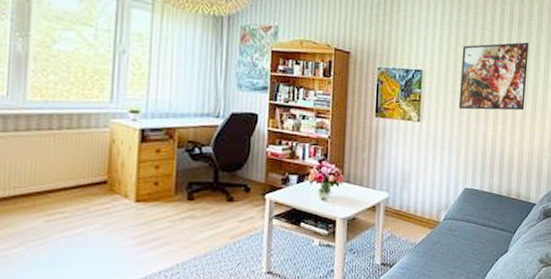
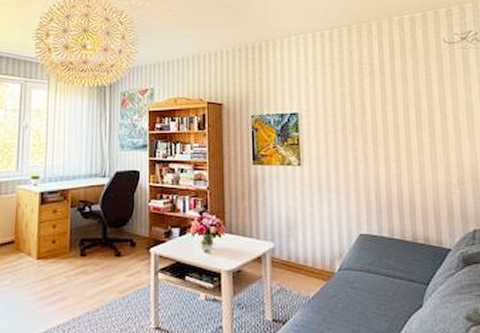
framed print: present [458,42,529,111] -> none [339,71,421,149]

